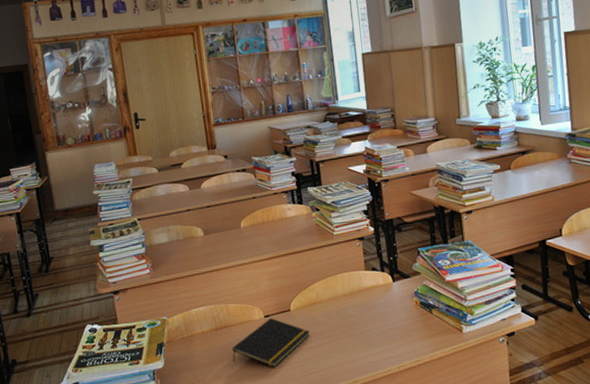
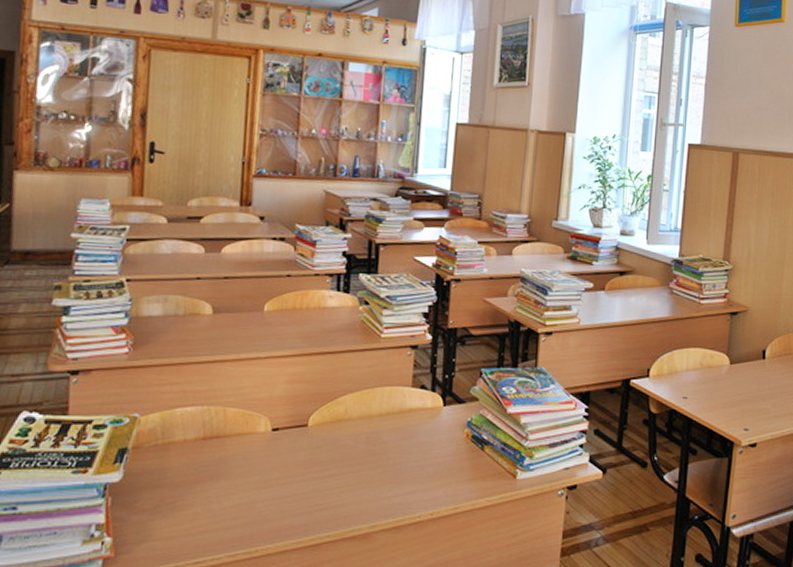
notepad: present [232,318,310,367] -> none [219,433,327,497]

